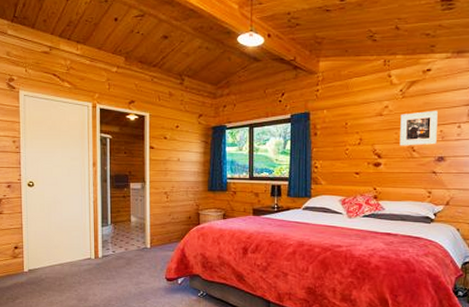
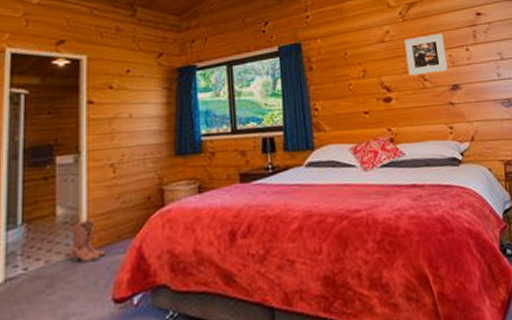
boots: none [140,226,162,253] -> present [71,218,106,263]

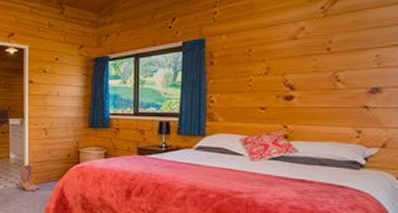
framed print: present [404,33,448,76] -> none [319,29,373,75]

